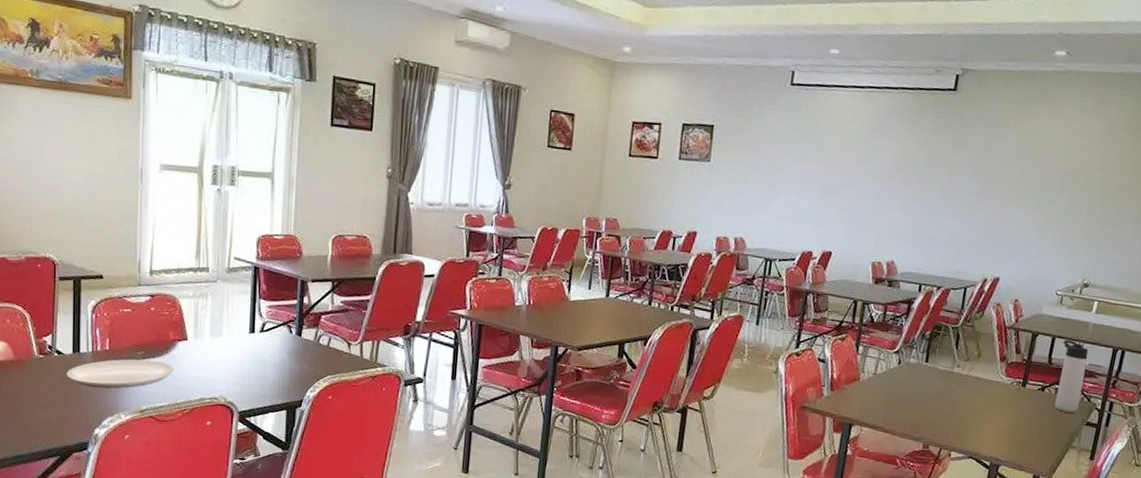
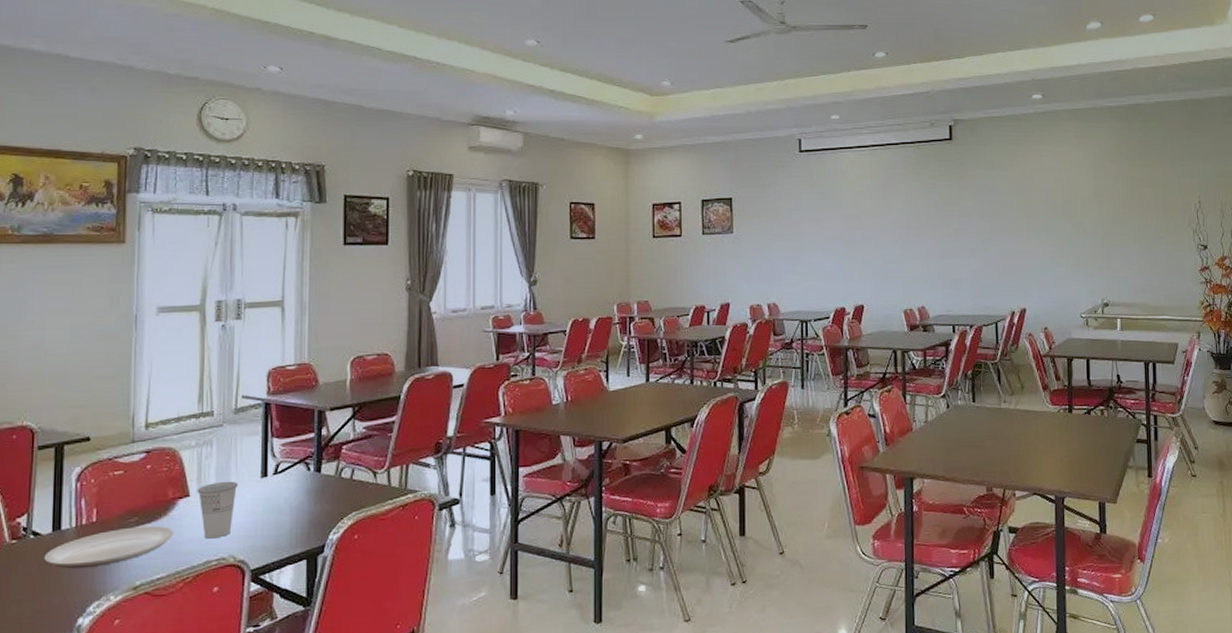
cup: none [194,331,230,380] -> present [197,481,239,539]
thermos bottle: present [1054,340,1089,413] -> none [1098,360,1127,433]

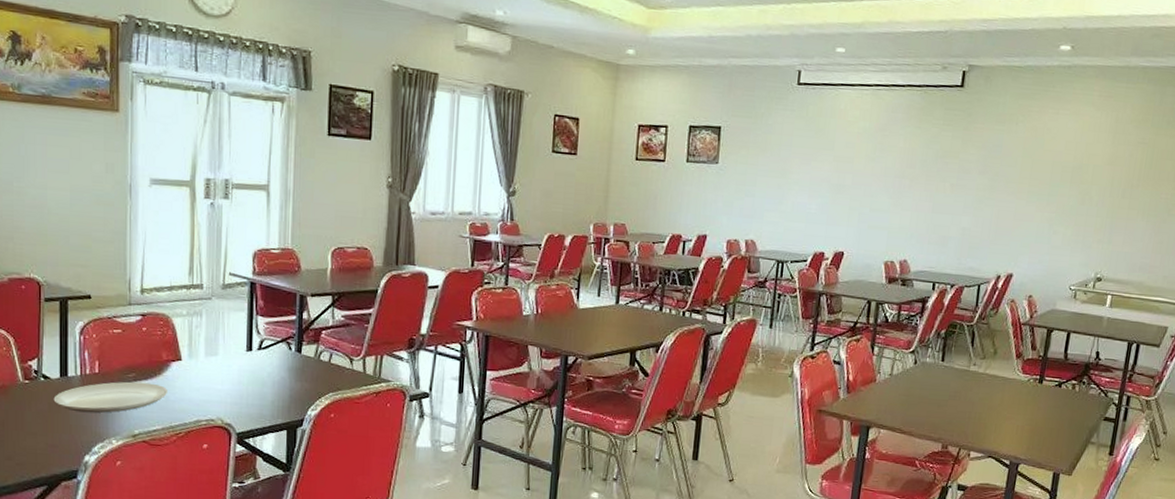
cup: present [197,481,239,539] -> none [188,350,226,401]

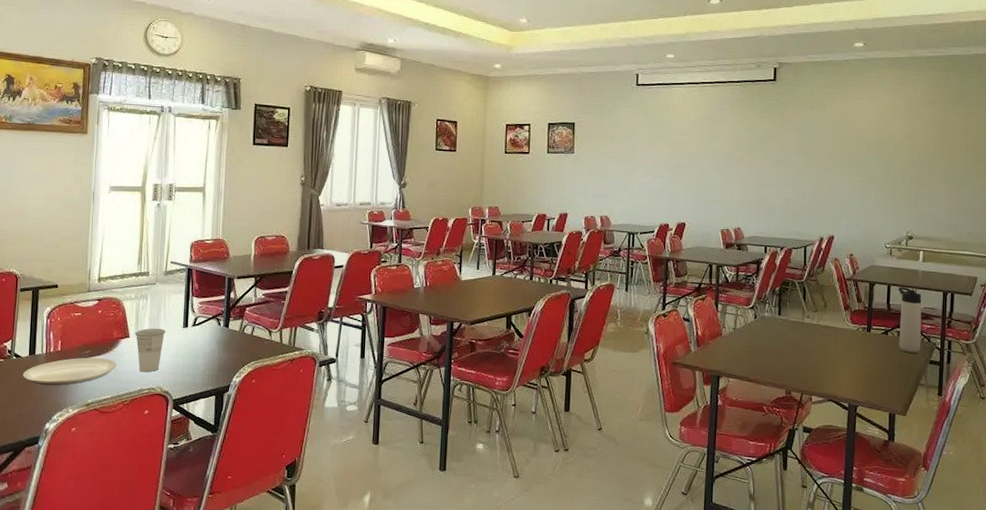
cup: none [188,350,226,401] -> present [135,328,166,372]
thermos bottle: none [1072,335,1104,409] -> present [899,287,922,353]

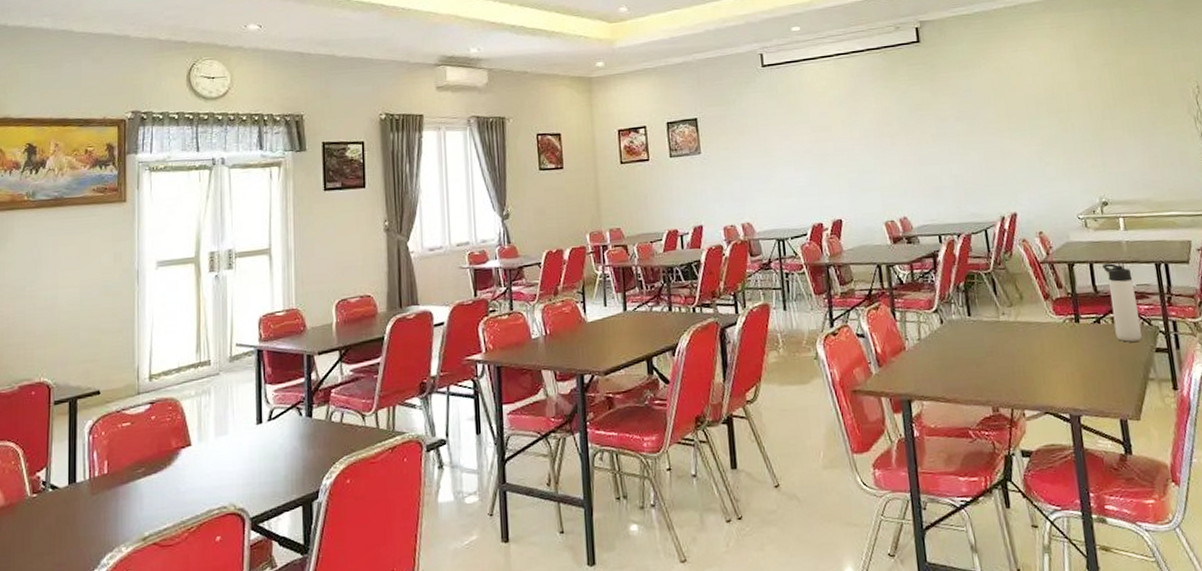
plate: present [22,357,117,386] -> none [61,476,178,521]
cup: present [135,328,166,372] -> none [198,428,236,488]

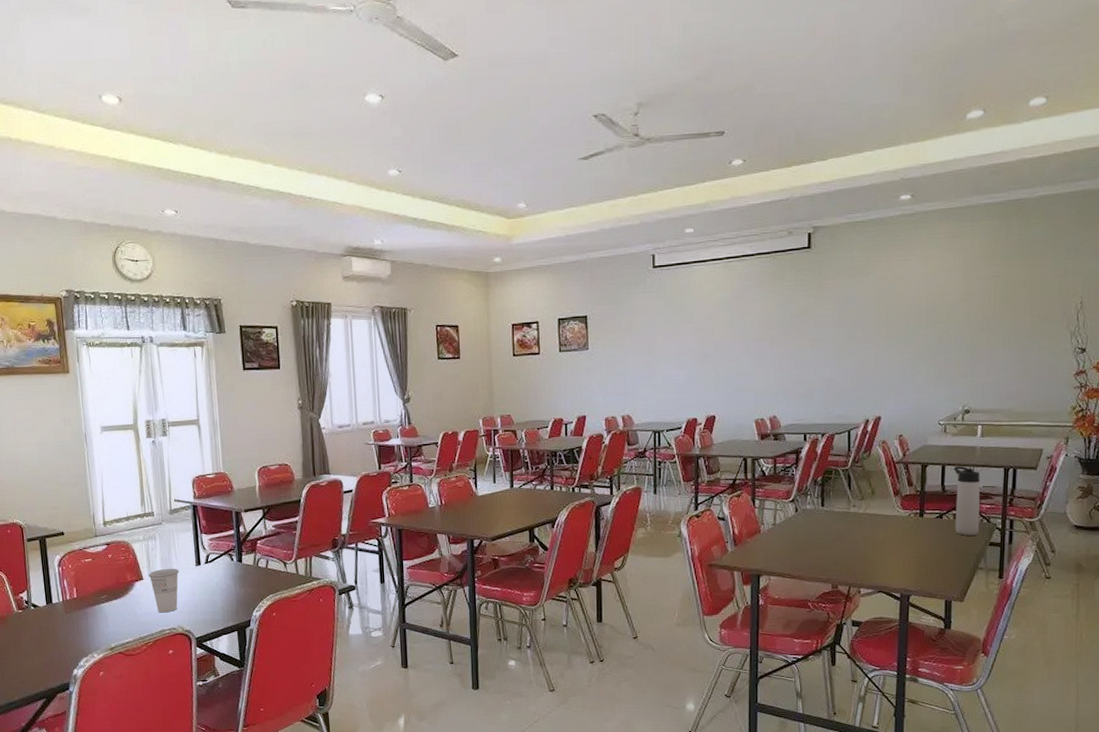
cup: none [198,428,236,488] -> present [148,568,179,613]

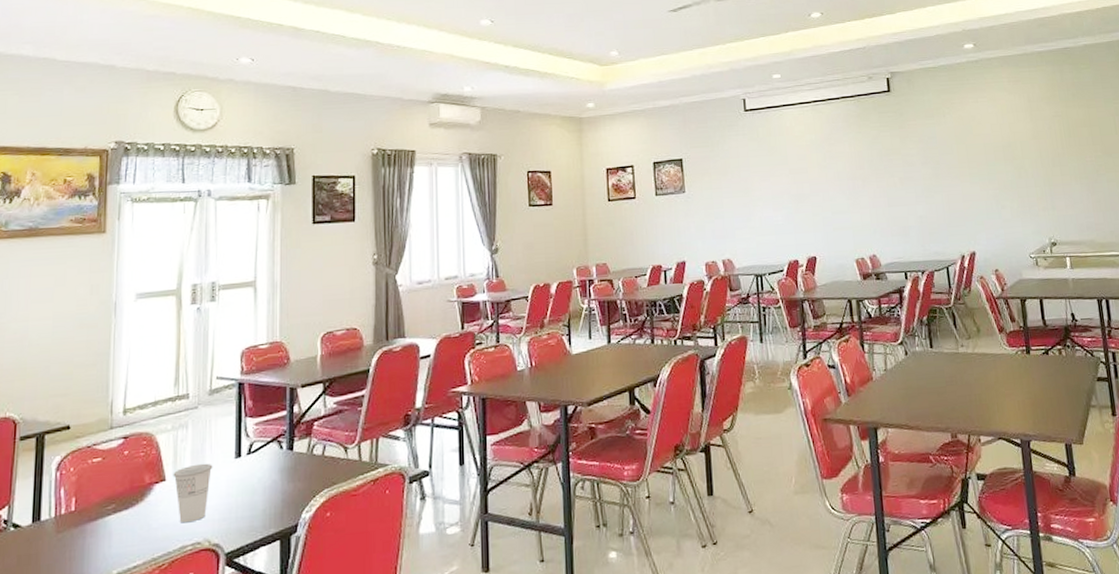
thermos bottle: present [954,466,980,536] -> none [1051,299,1086,372]

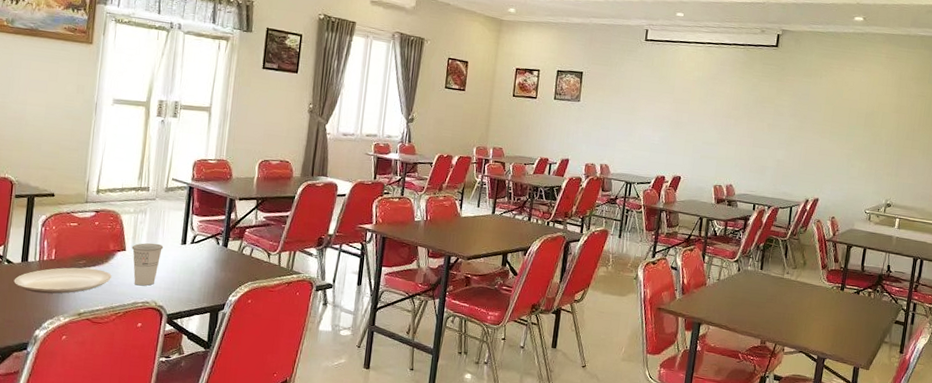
plate: none [23,512,150,561] -> present [13,267,111,294]

